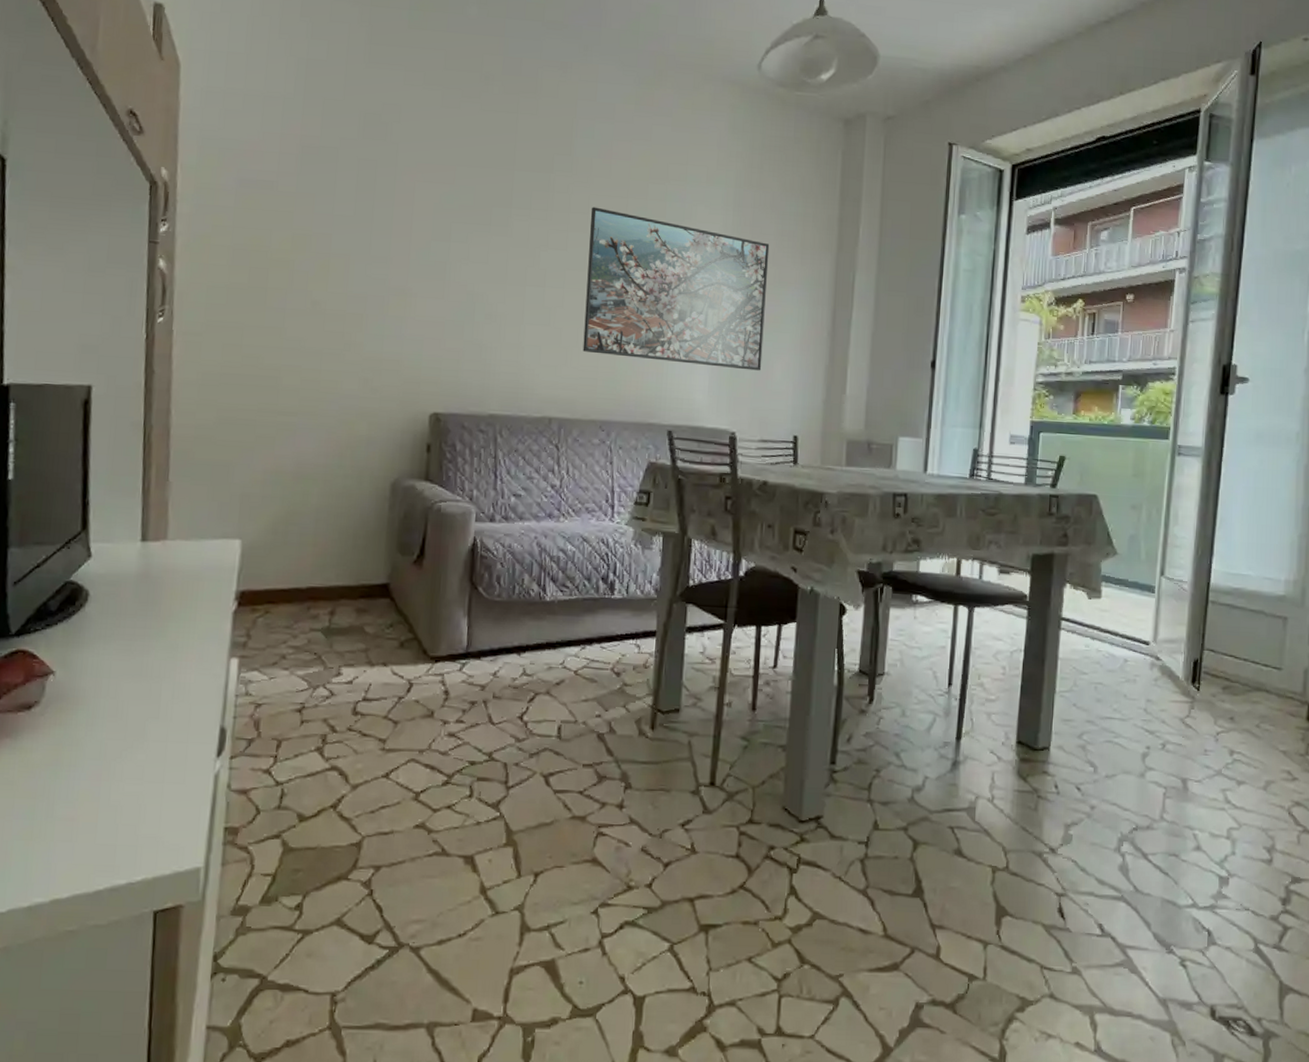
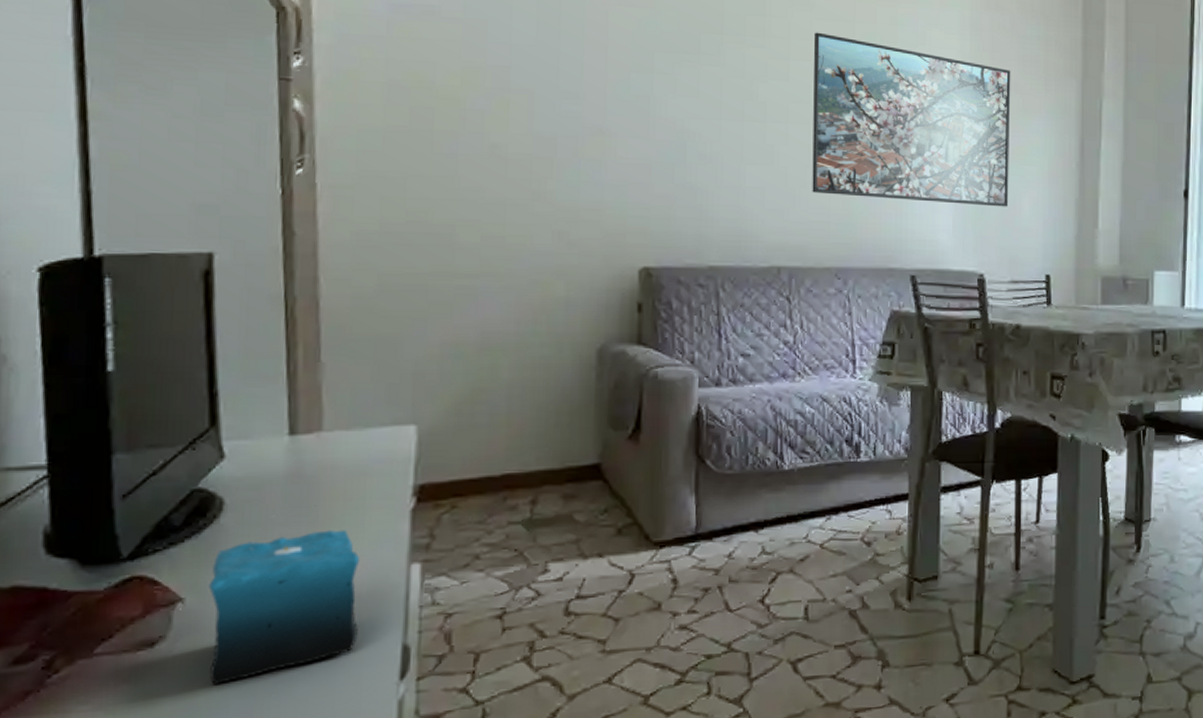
candle: none [71,602,191,747] -> present [208,505,361,686]

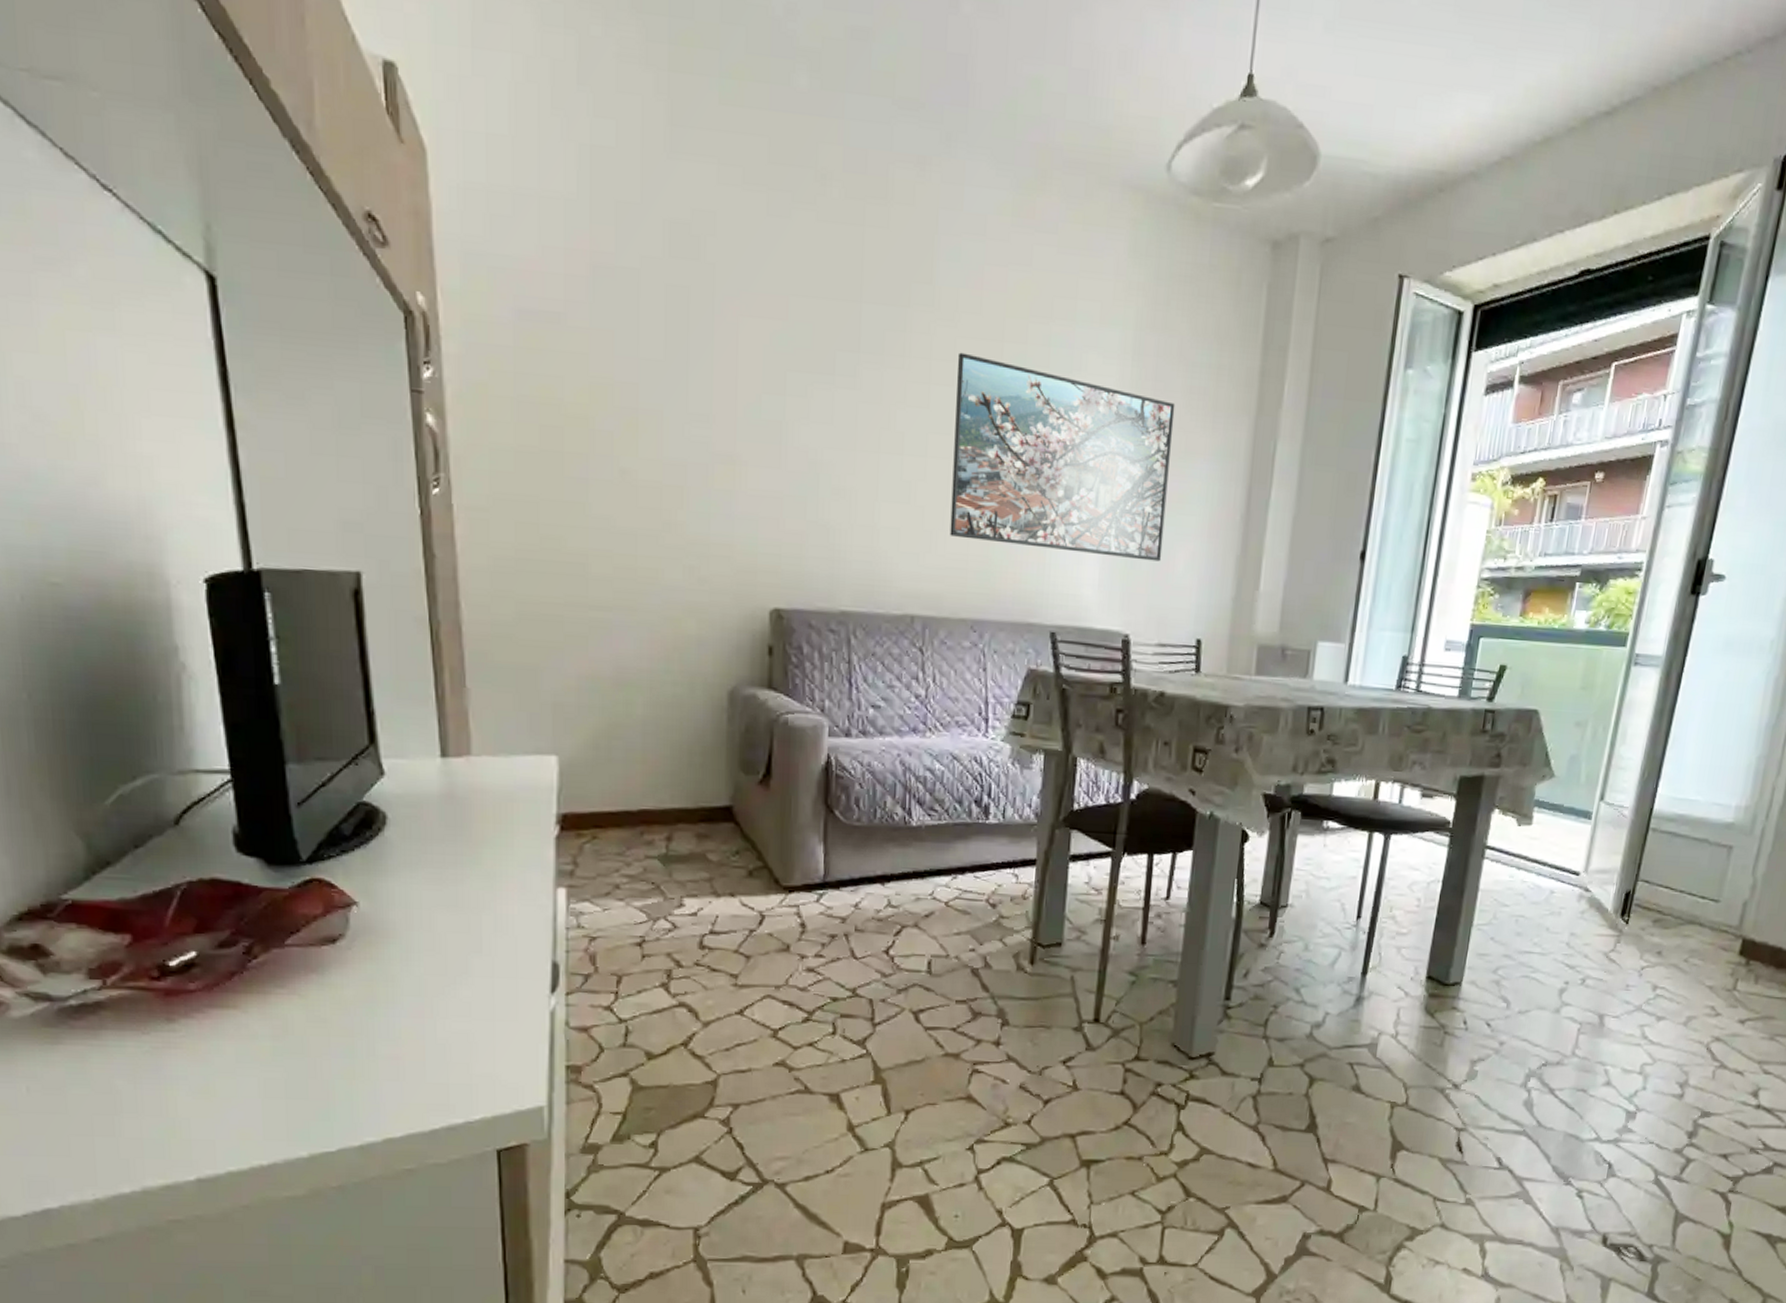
candle: present [208,505,361,686] -> none [378,826,512,982]

